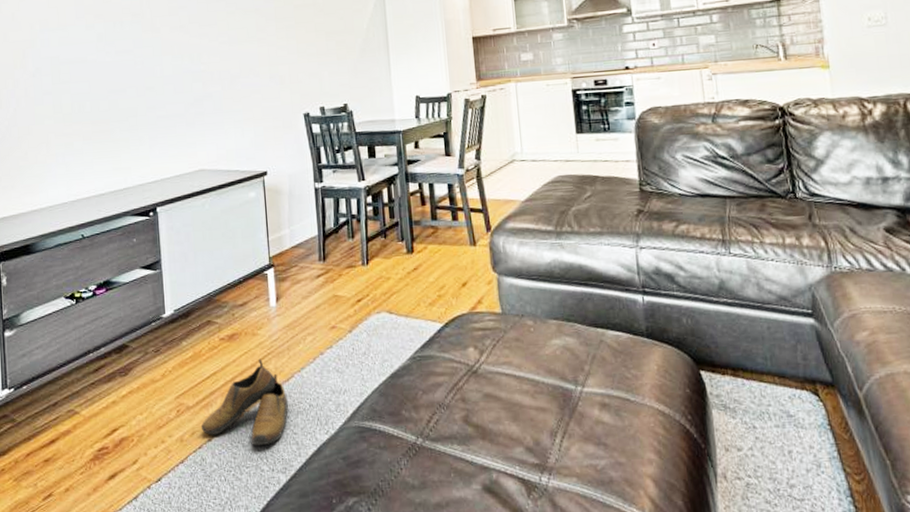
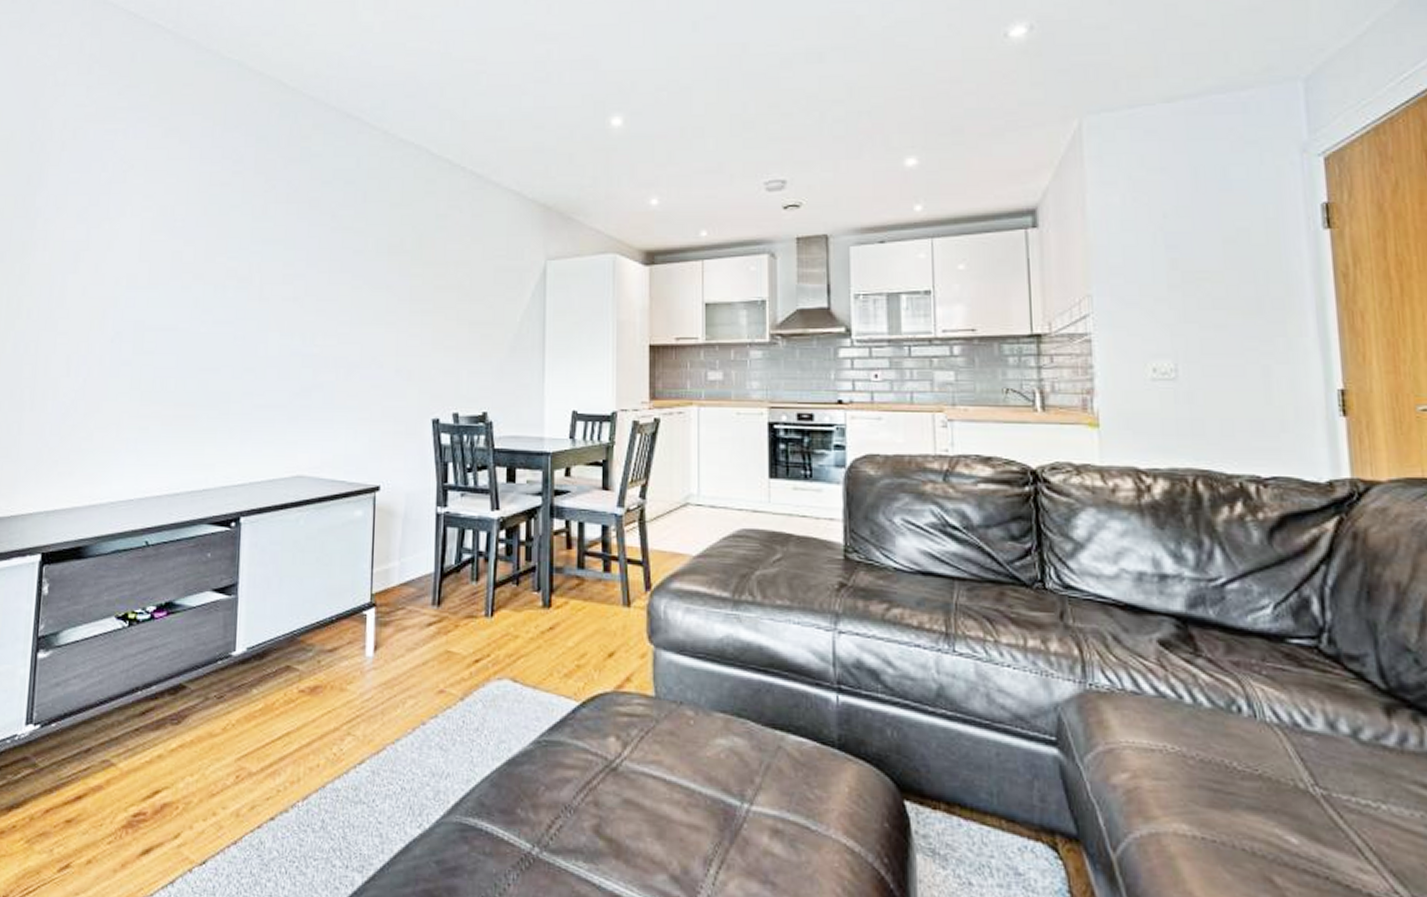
shoe: present [202,358,288,446] -> none [264,721,375,834]

